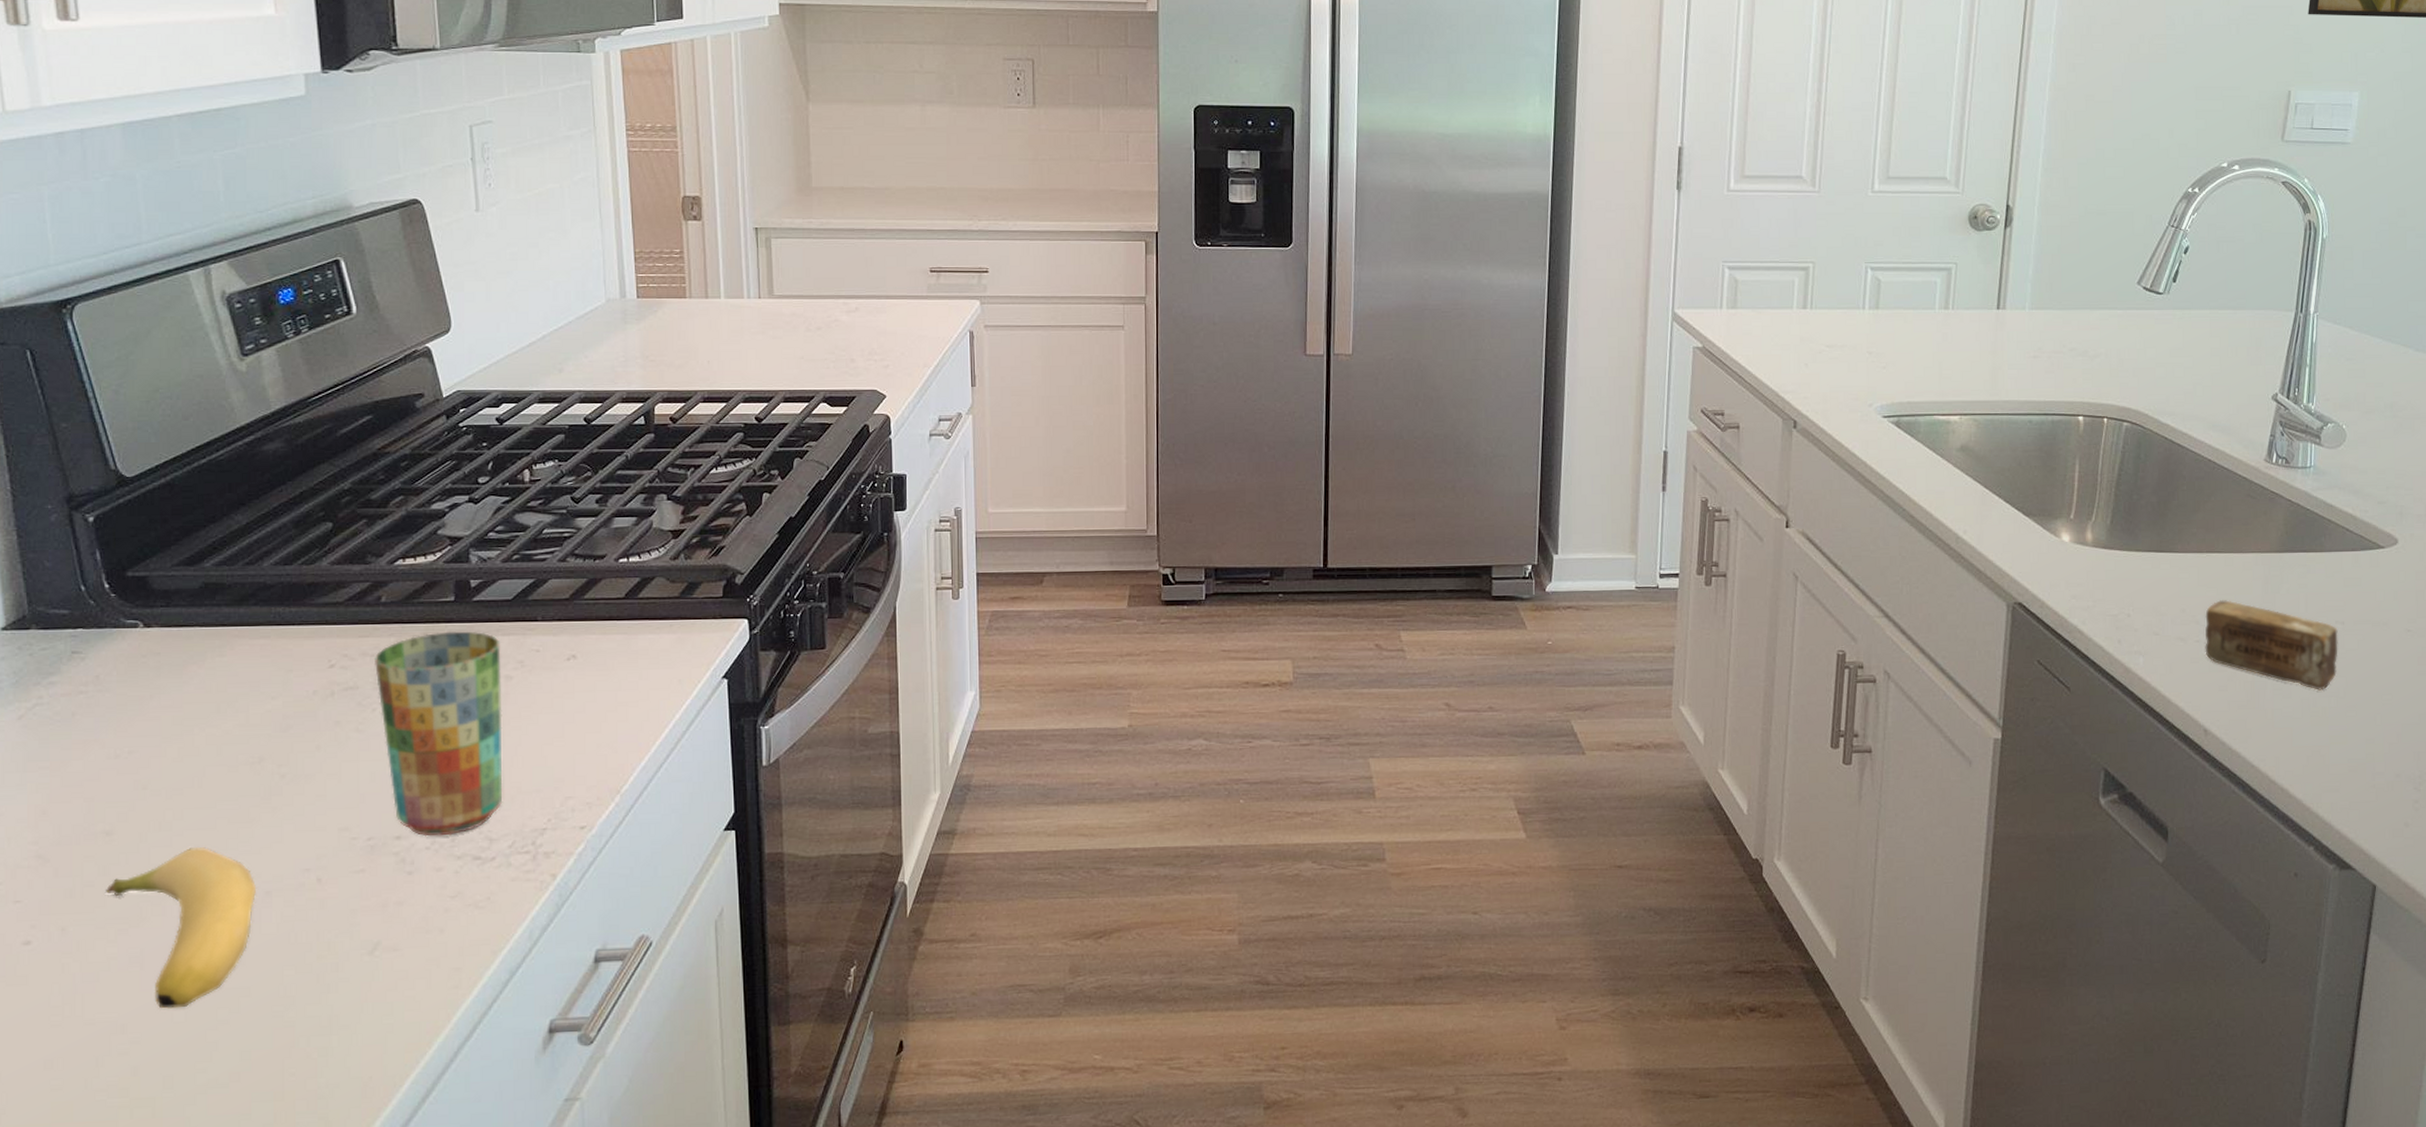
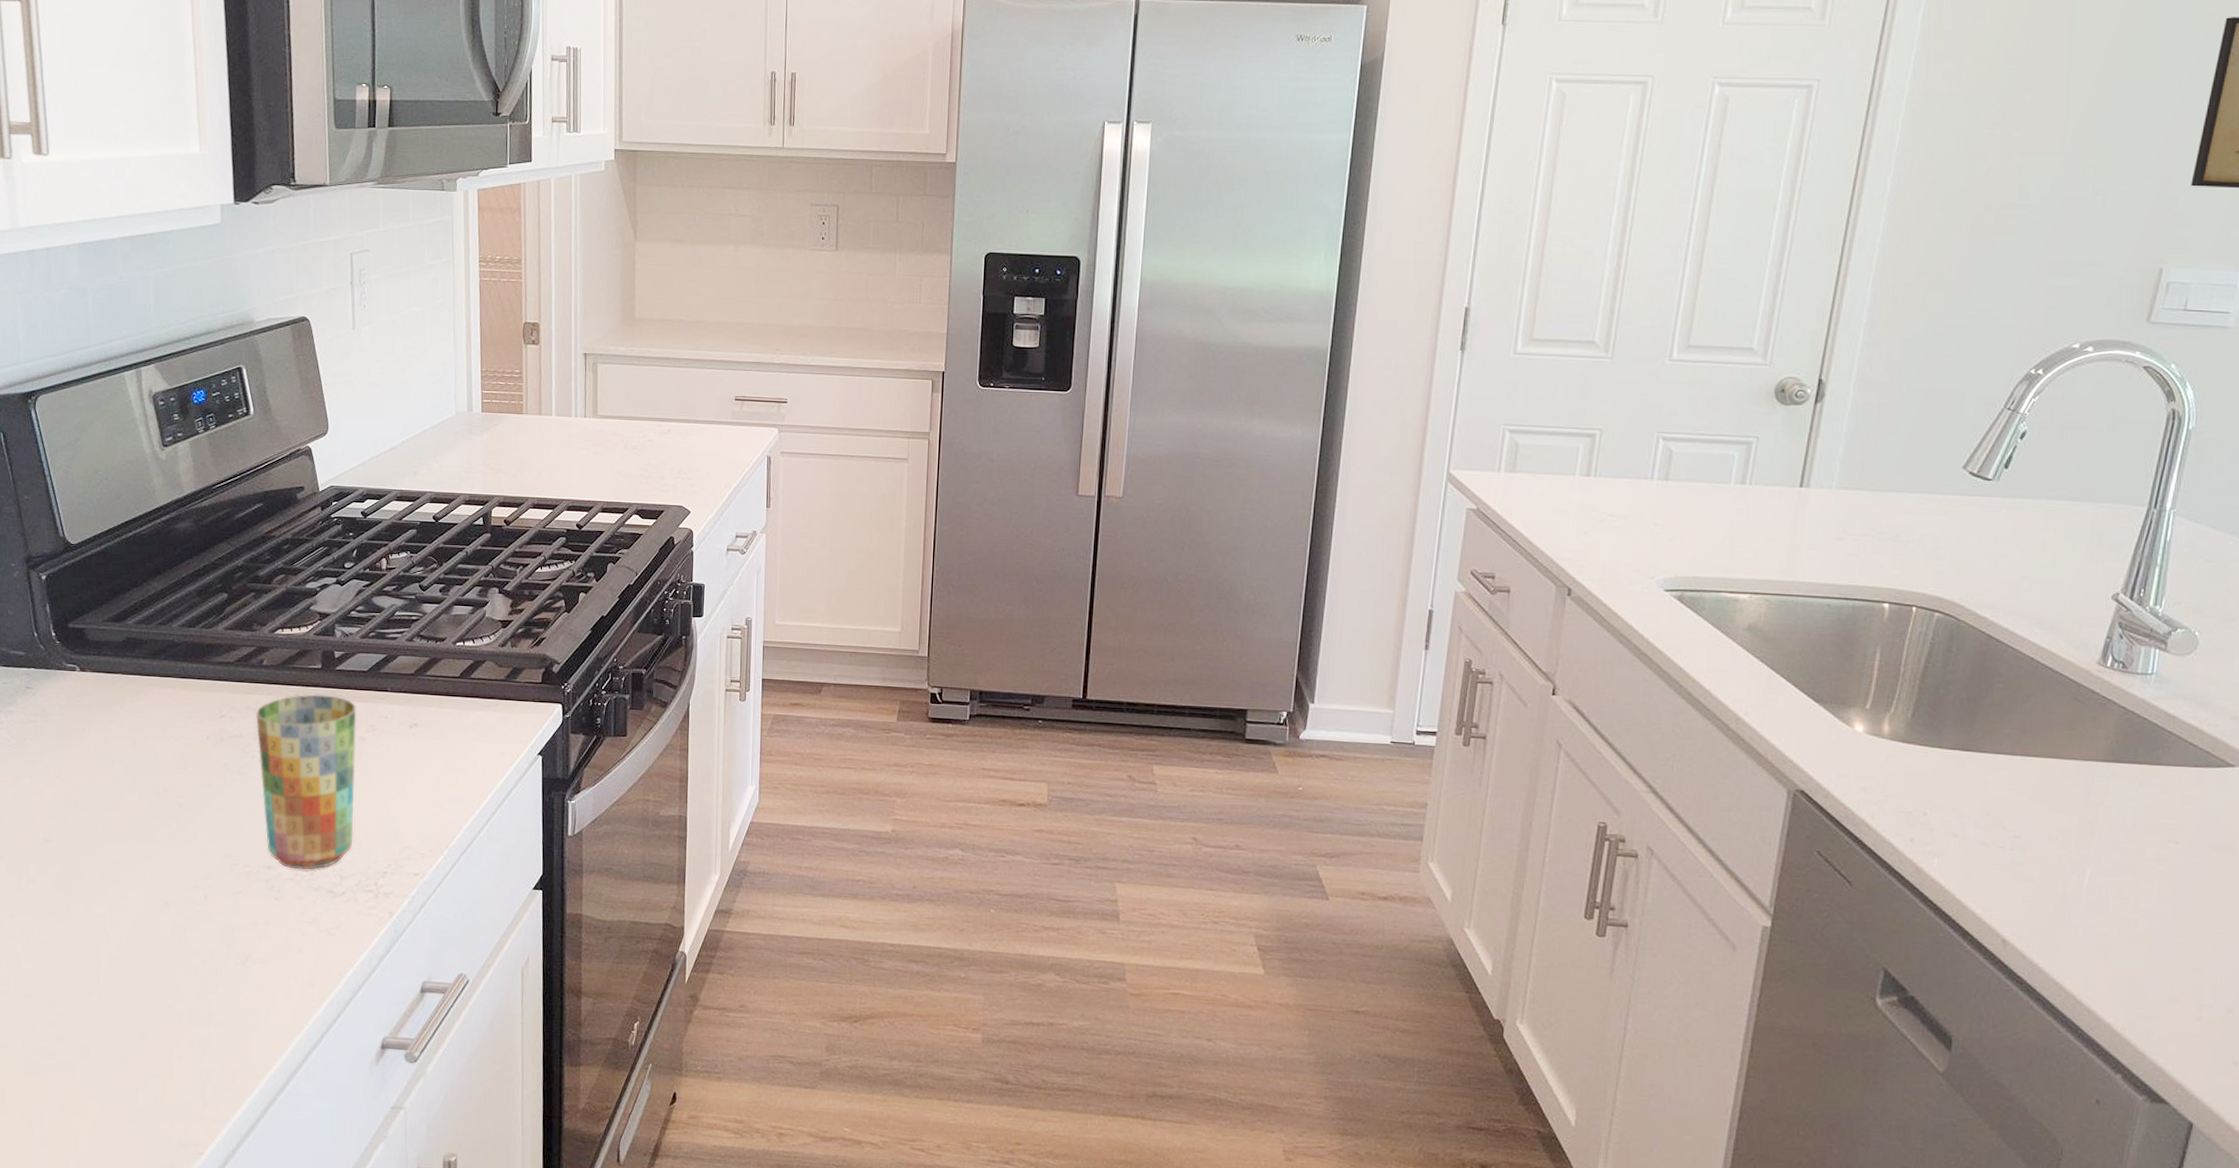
banana: present [106,847,256,1009] -> none [44,859,157,991]
soap bar: present [2205,600,2338,690] -> none [2010,806,2170,912]

